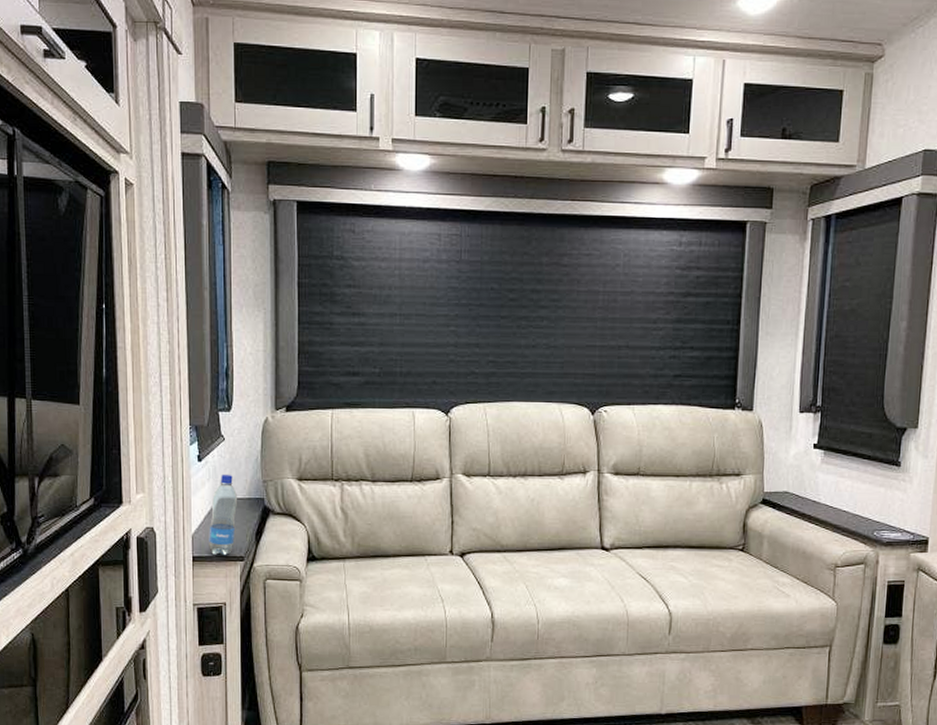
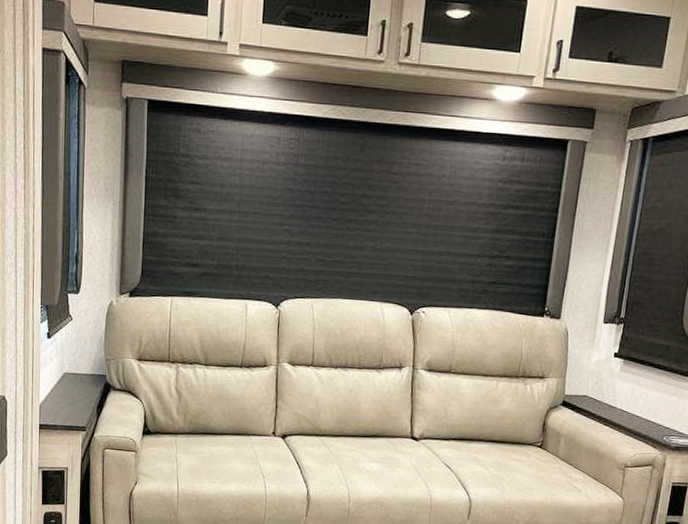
bottle: present [209,474,238,556] -> none [54,351,83,426]

